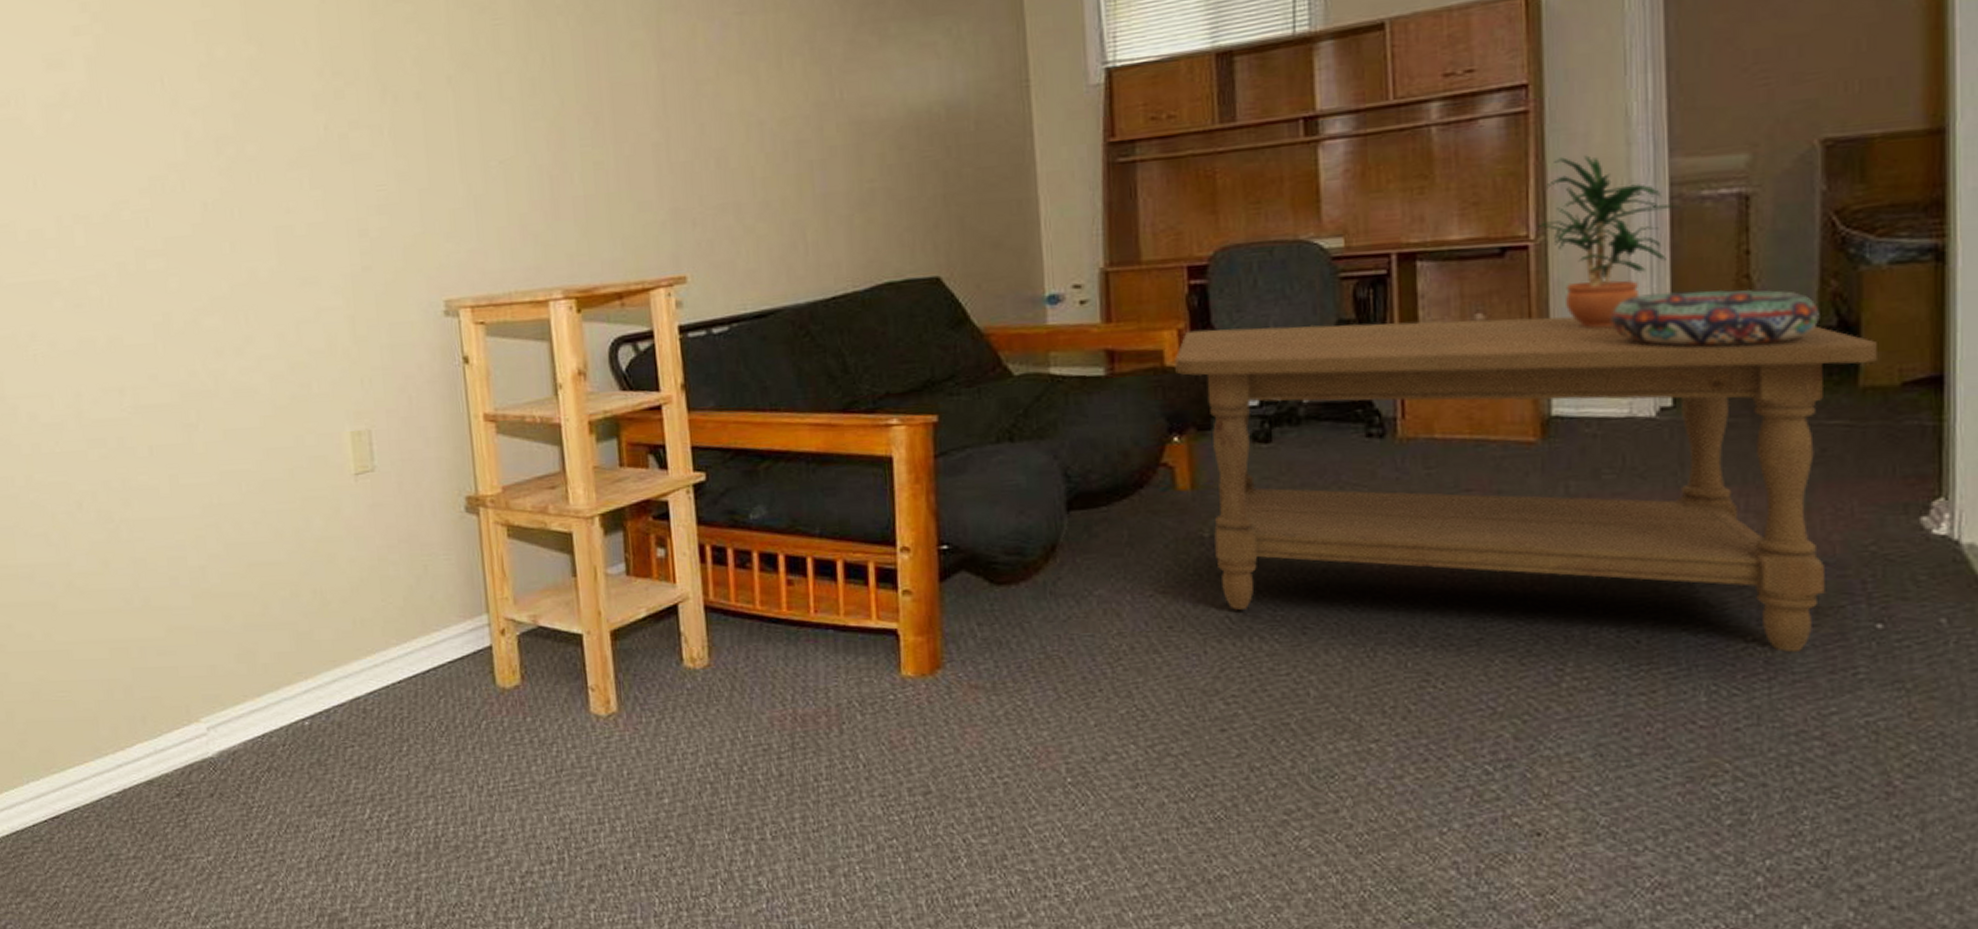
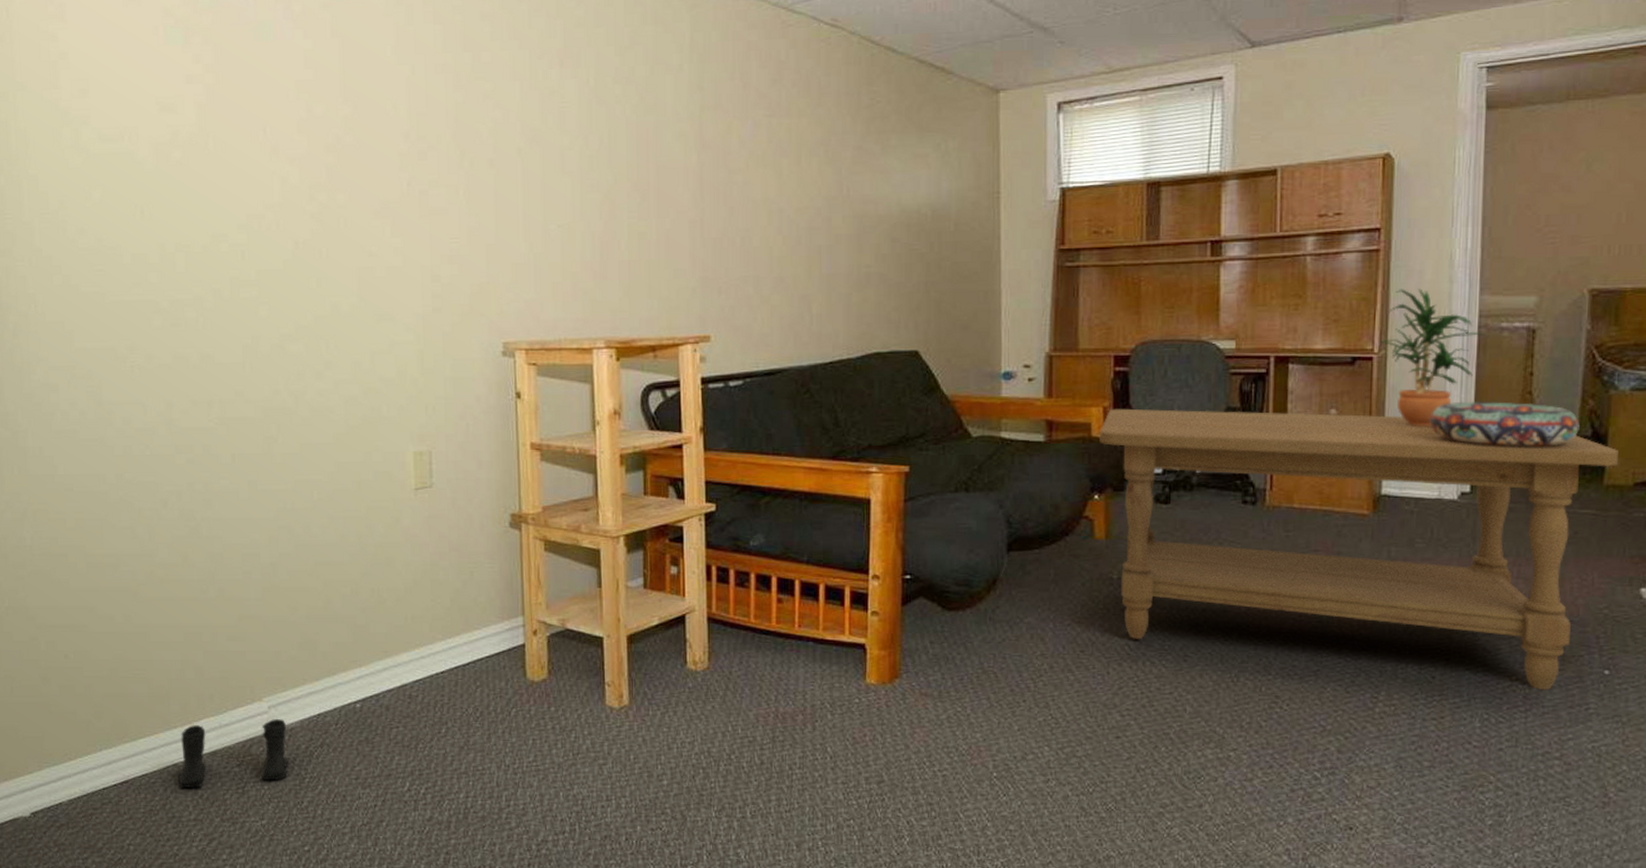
boots: none [113,741,233,823] -> present [177,719,288,789]

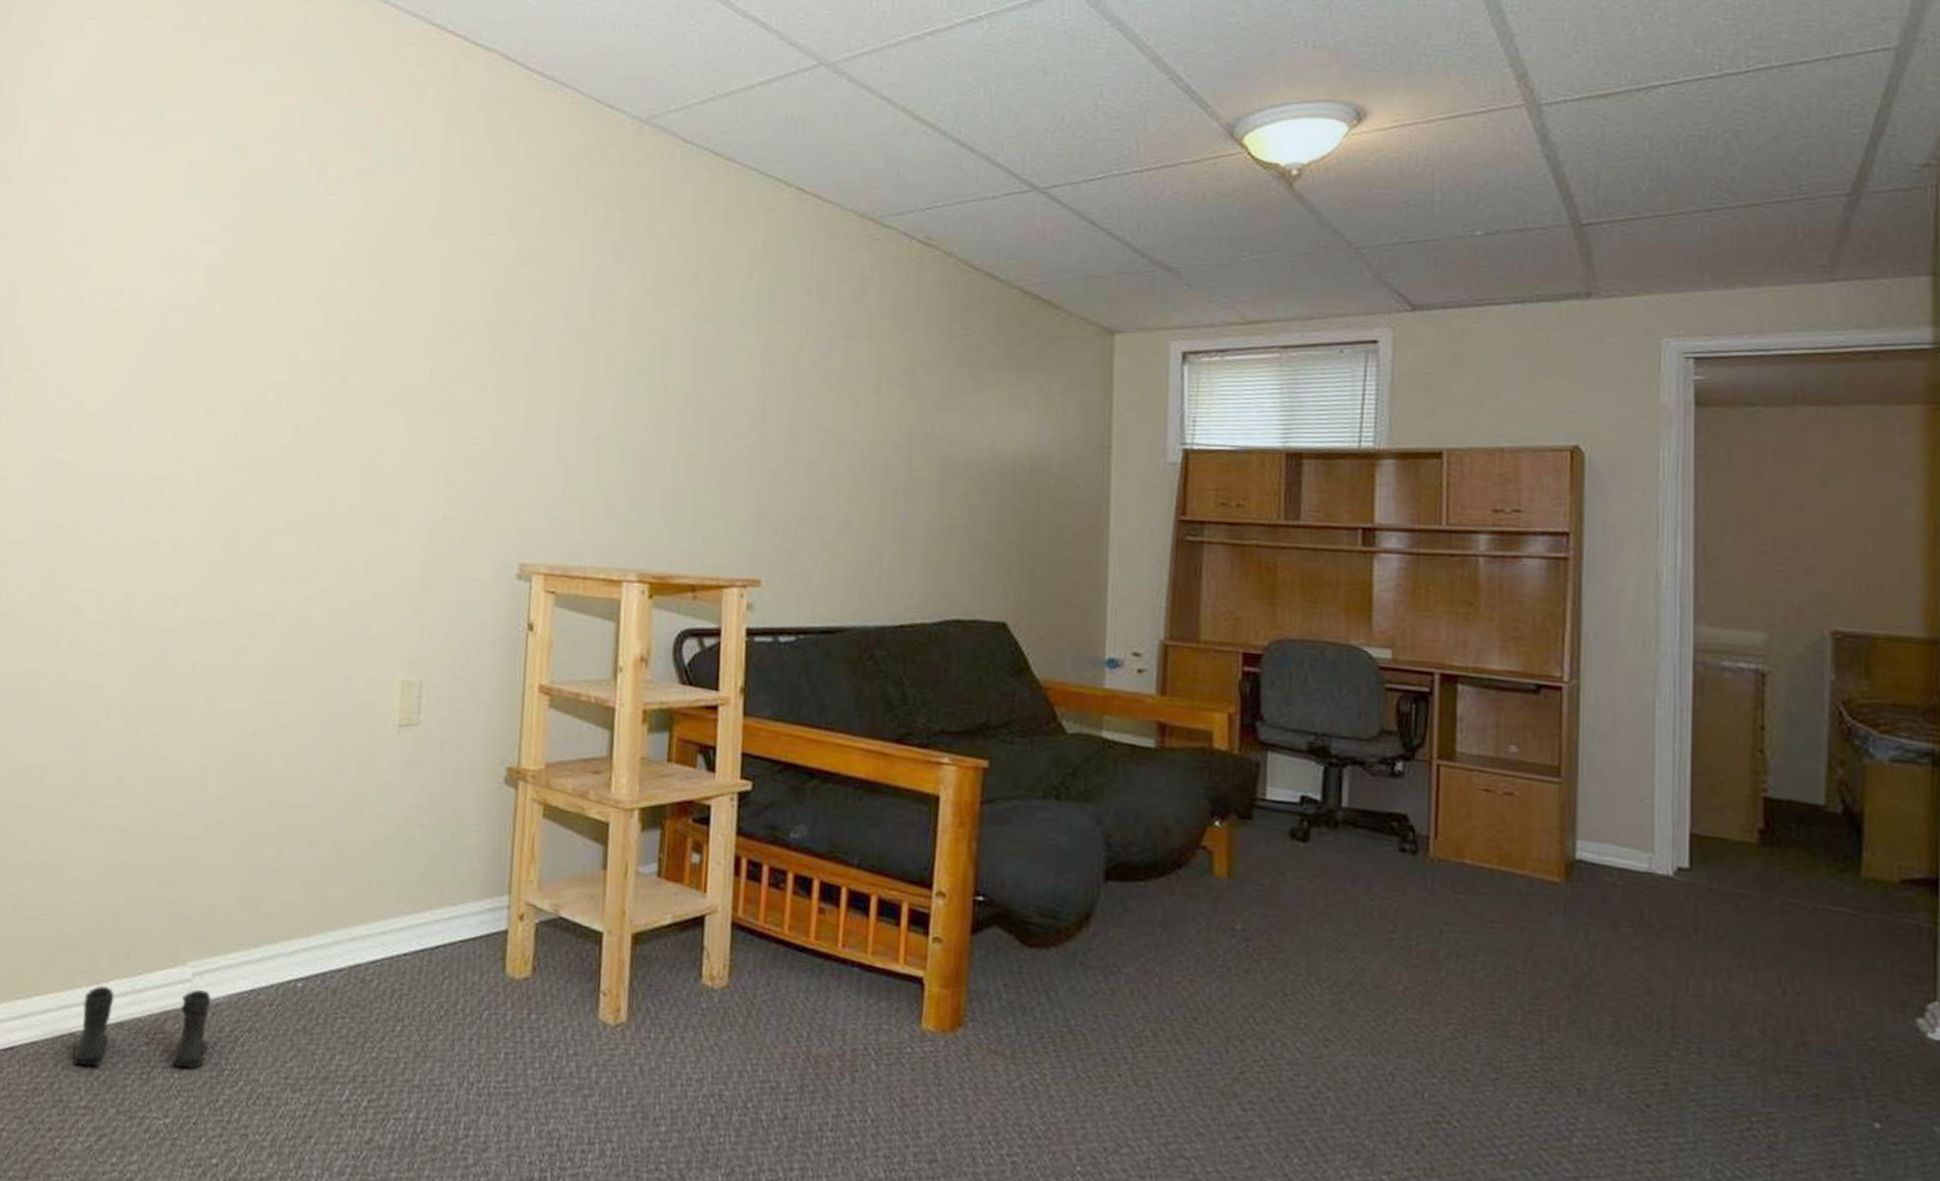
coffee table: present [1099,408,1618,691] -> none [1222,716,1878,1142]
potted plant: present [1380,288,1486,427] -> none [1571,607,1703,781]
decorative bowl: present [1429,401,1580,447] -> none [1634,752,1827,821]

